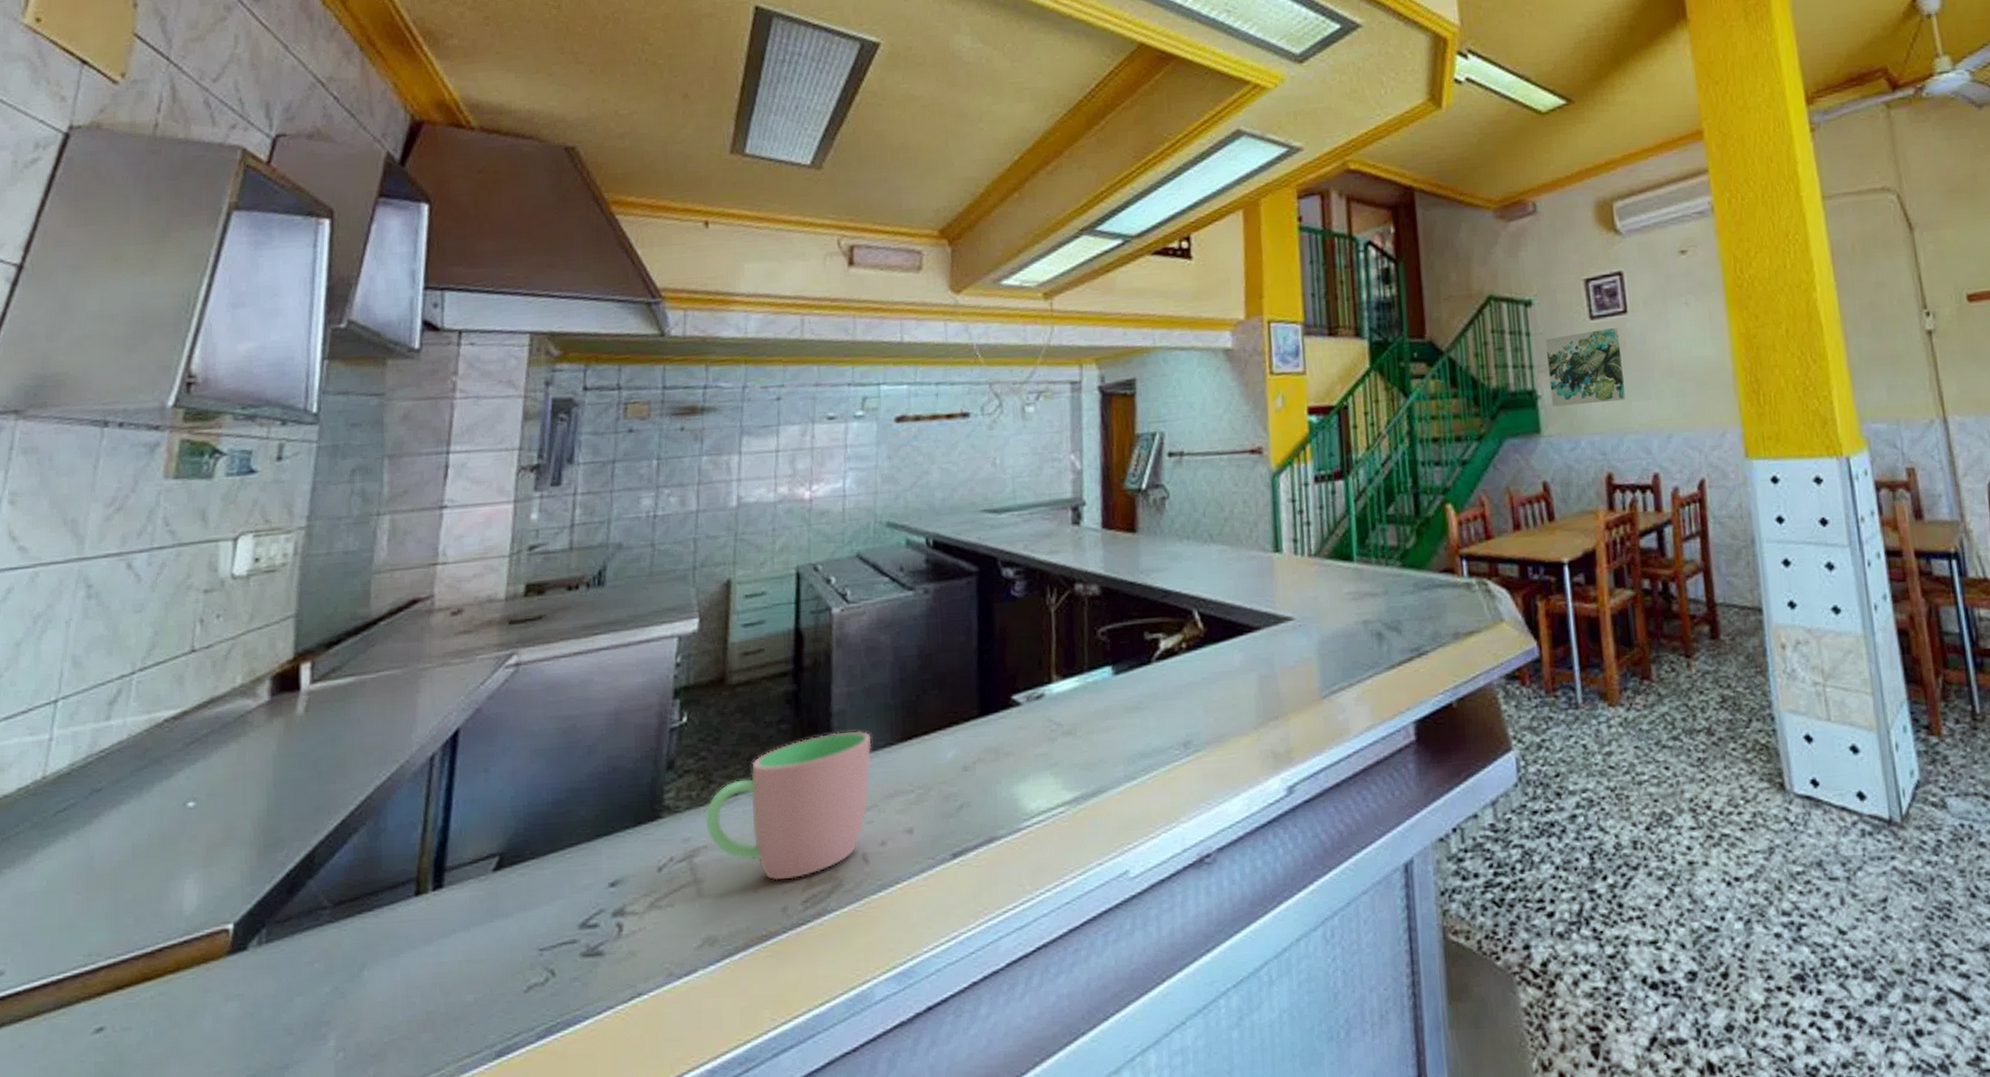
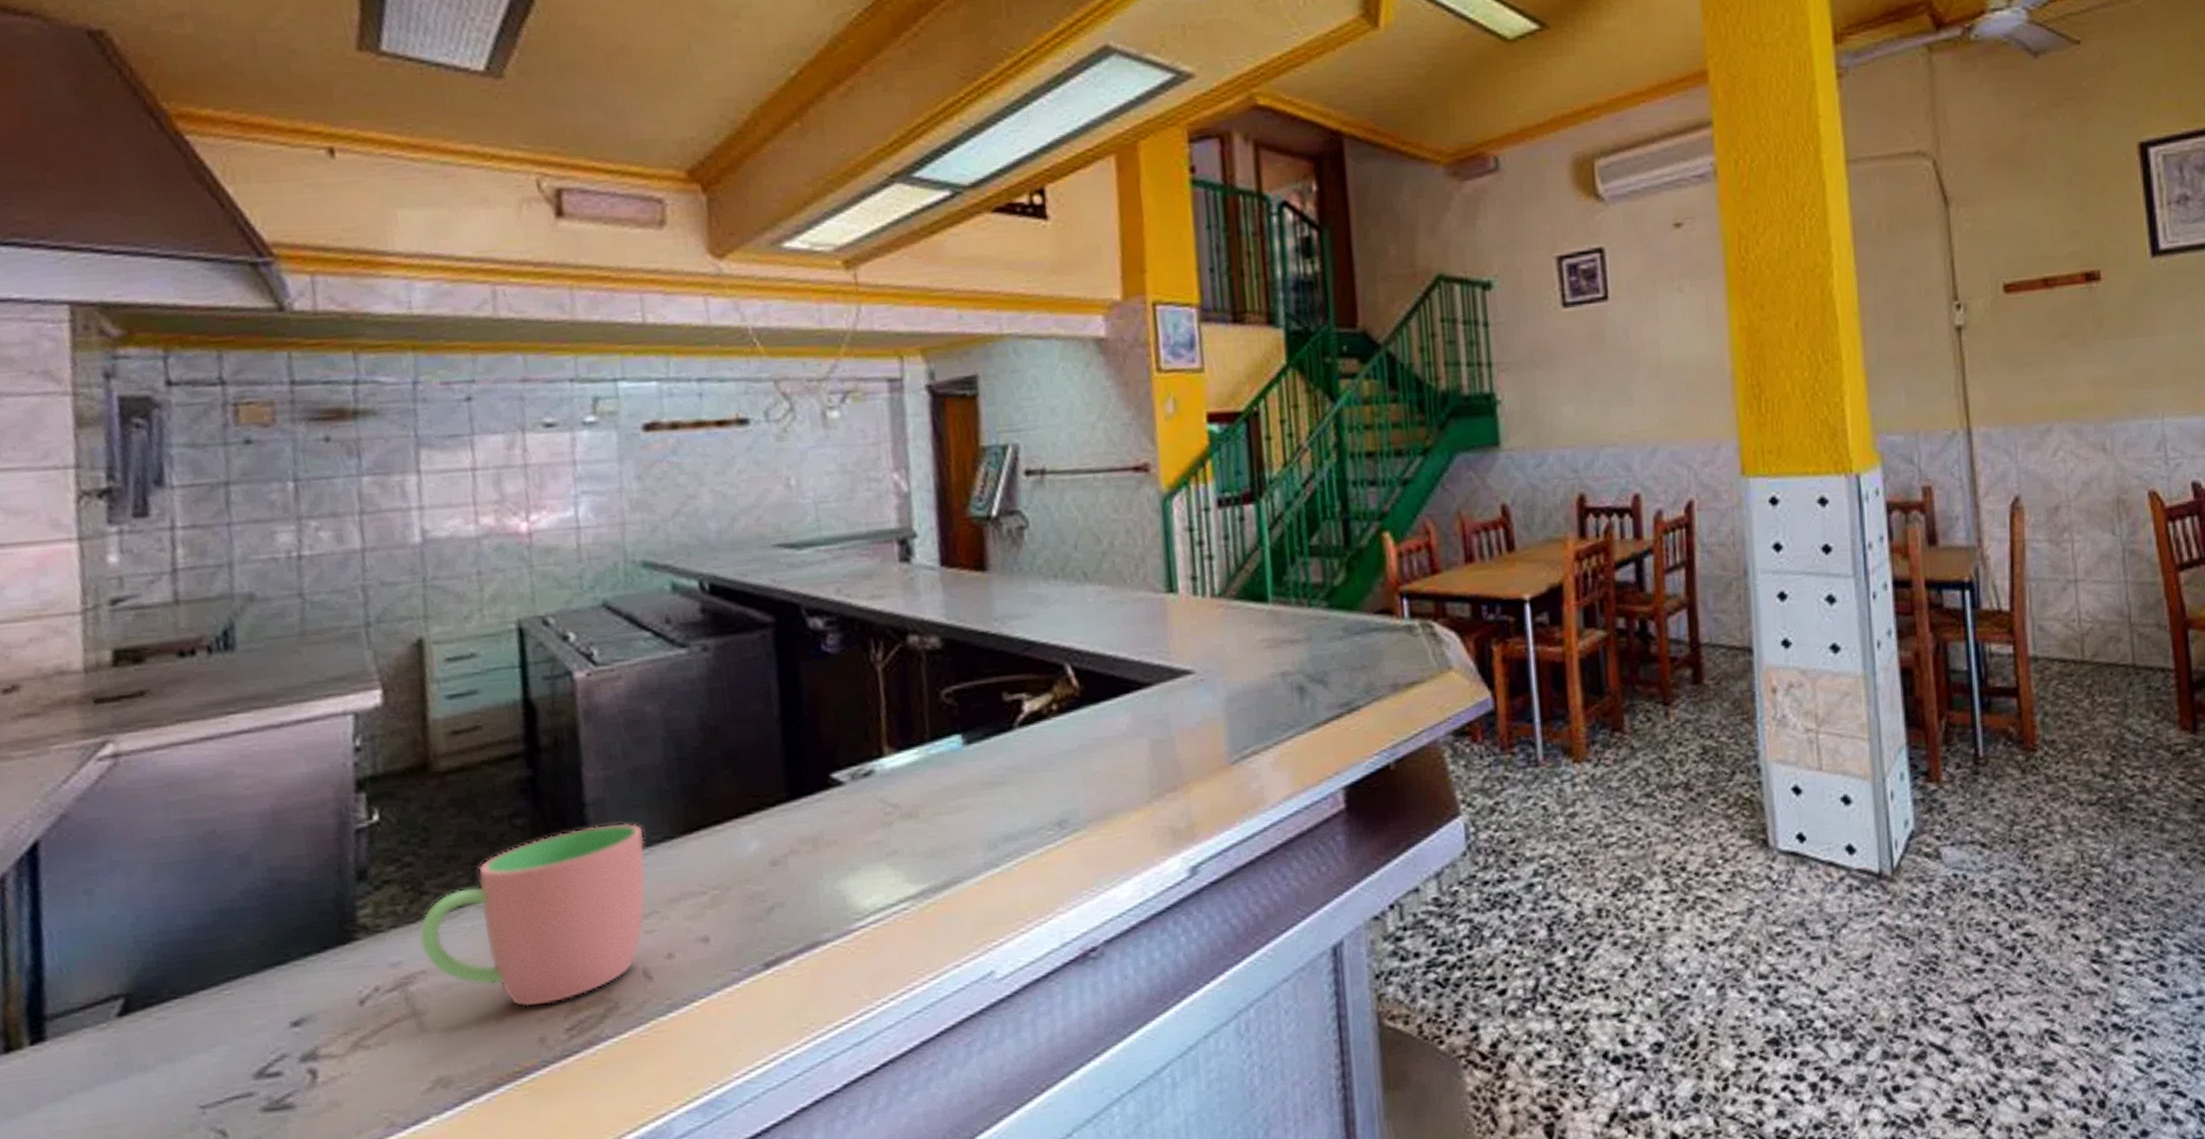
wall art: present [1546,327,1626,407] -> none [1508,317,1604,415]

